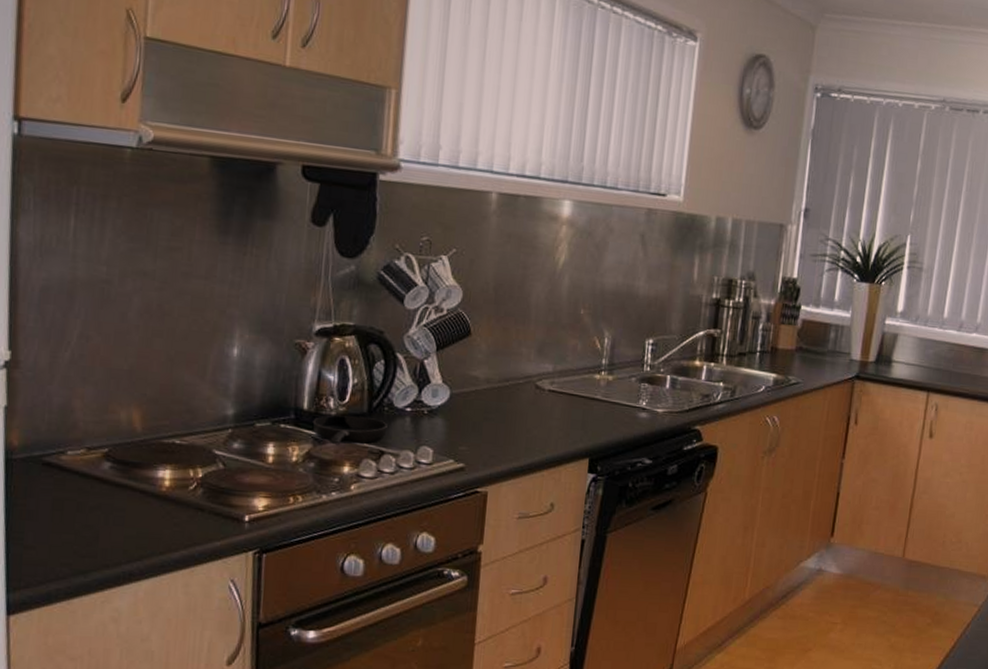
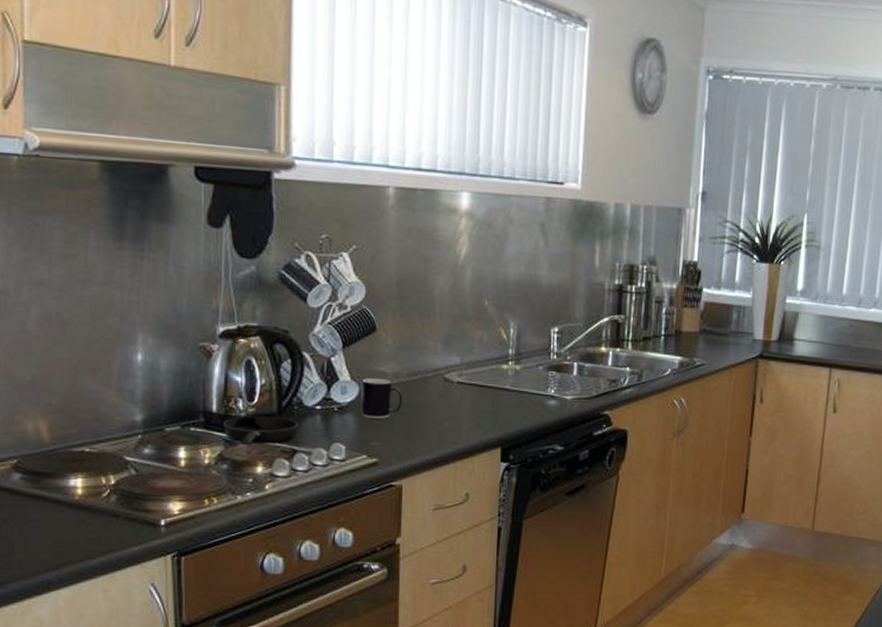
mug: none [451,381,494,424] -> present [360,377,403,419]

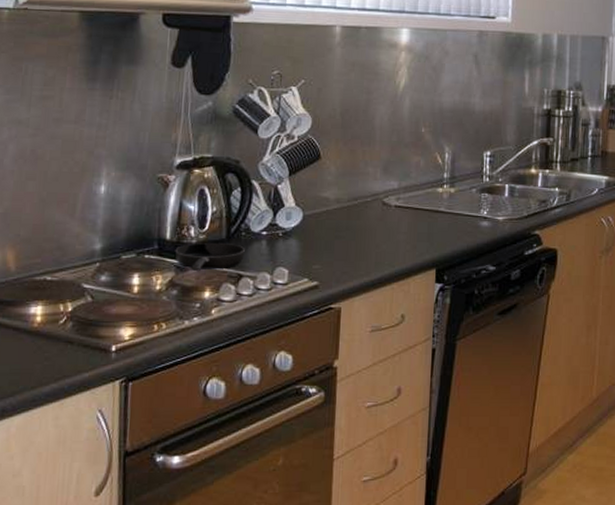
mug: present [360,377,403,419] -> none [304,203,344,243]

